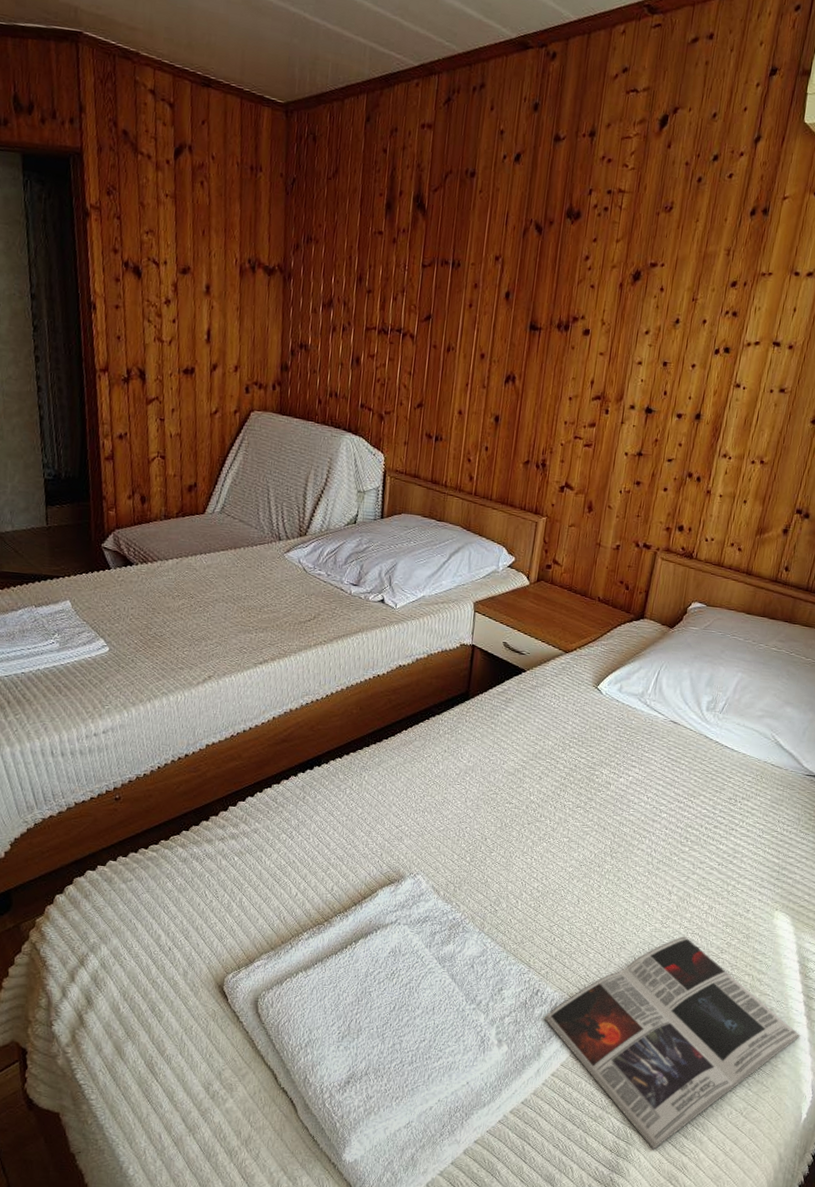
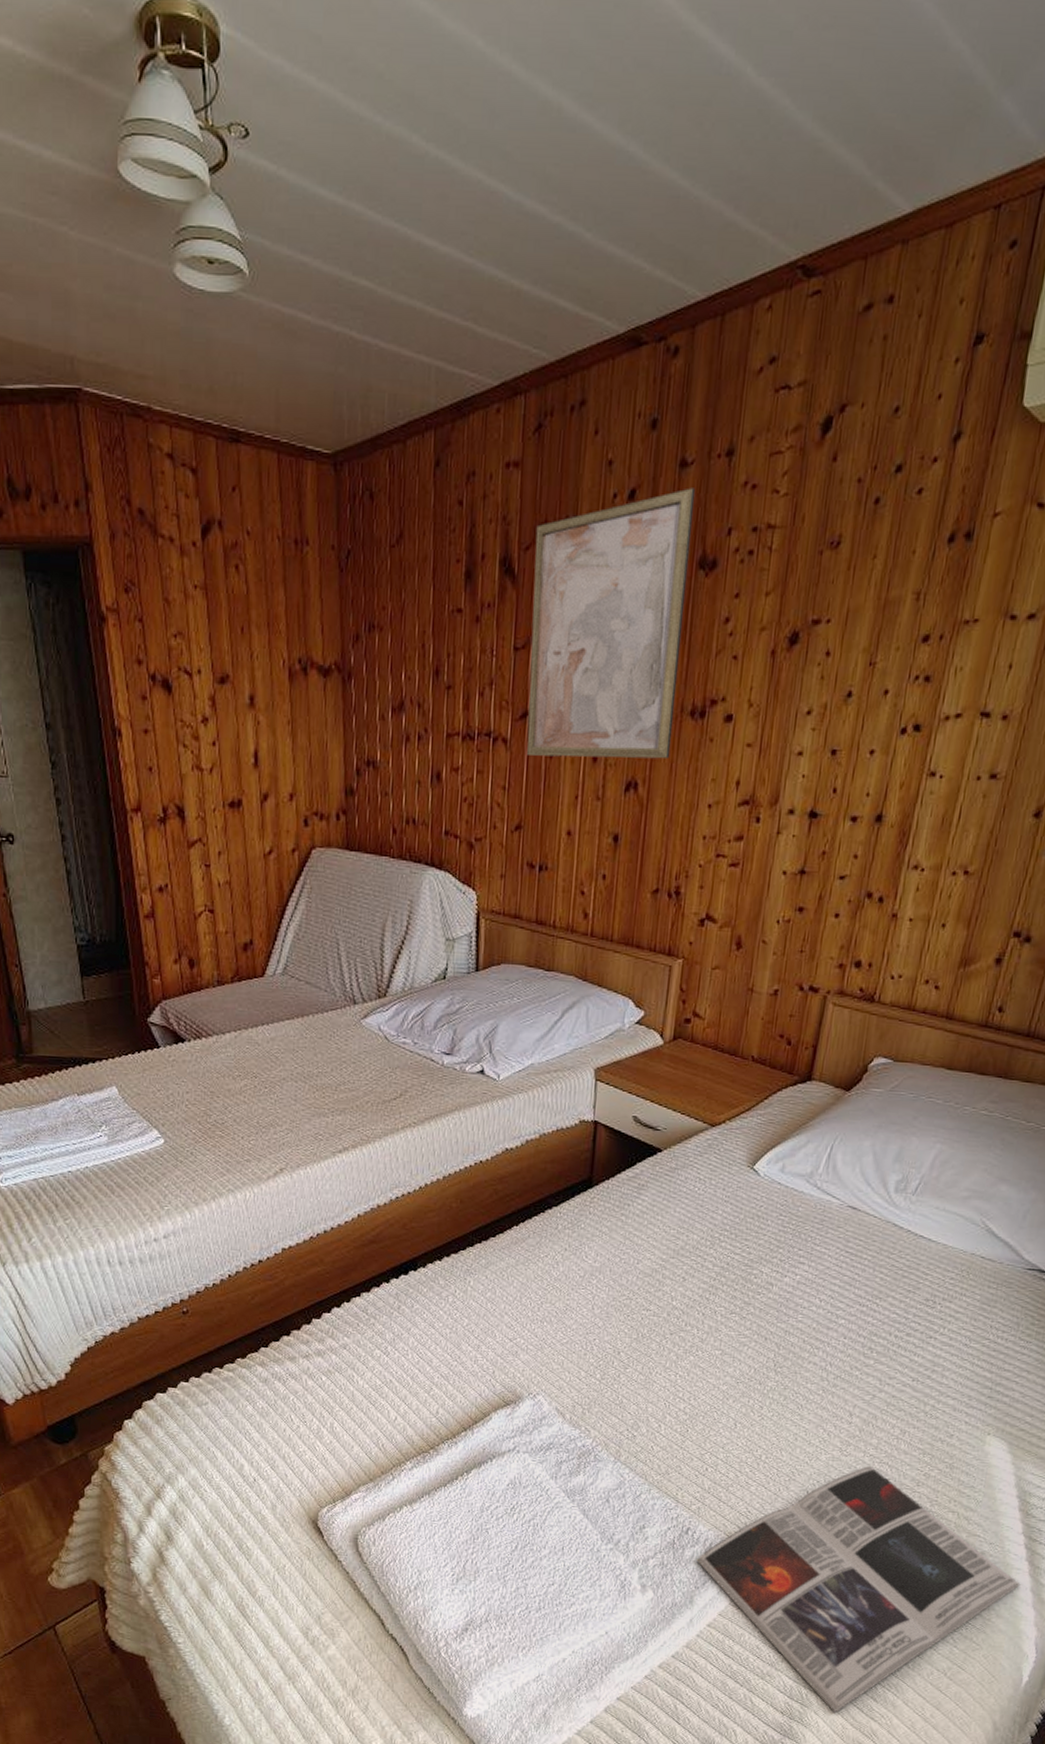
wall art: none [429,157,566,360] -> present [527,488,696,759]

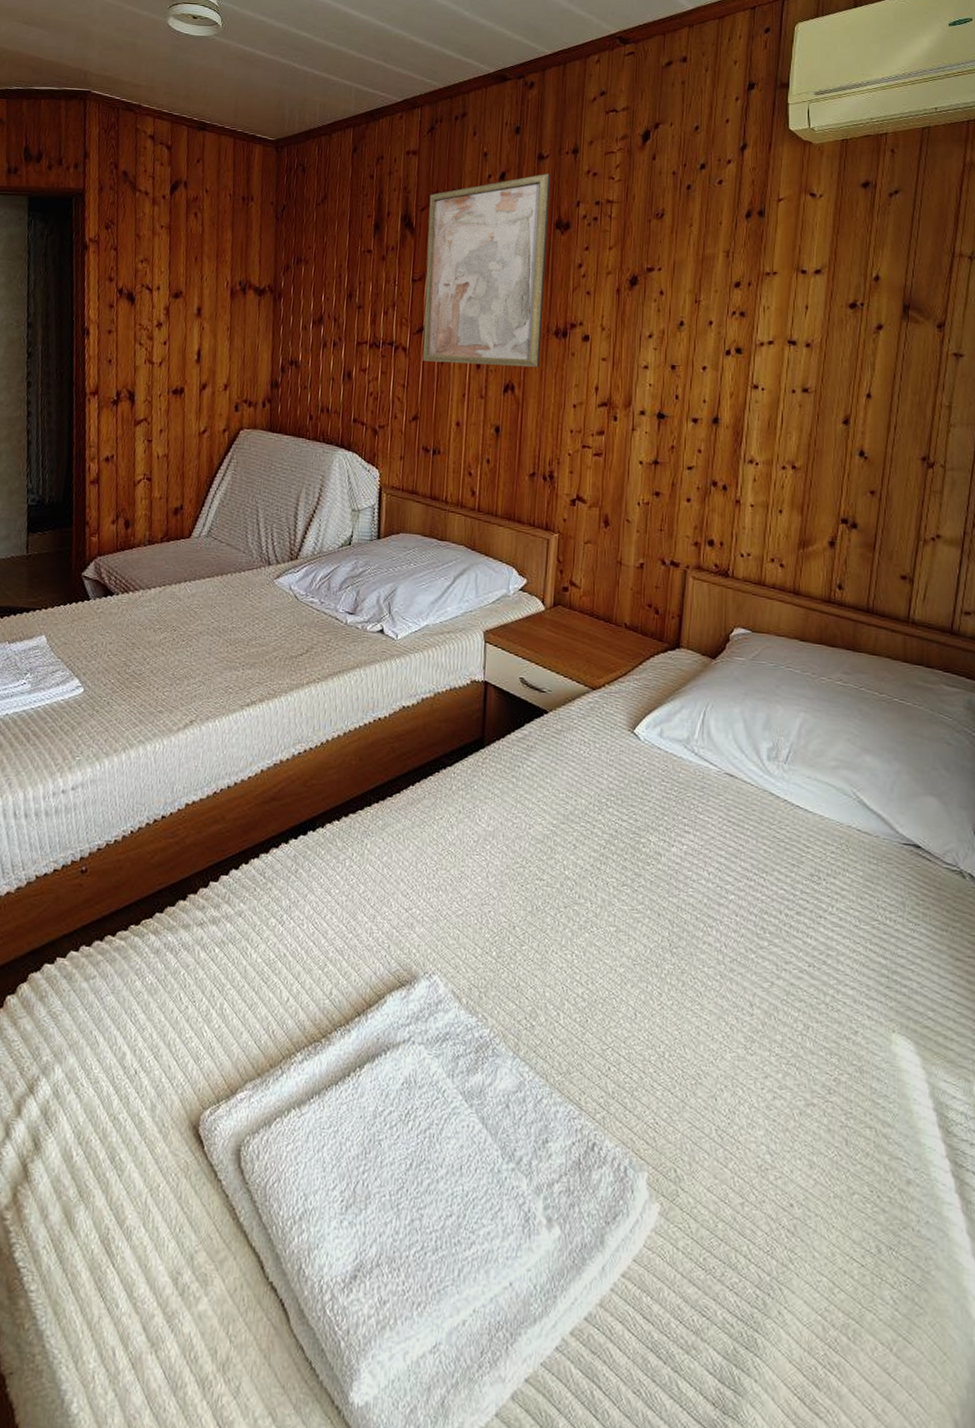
magazine: present [696,1465,1021,1713] -> none [605,1067,955,1405]

